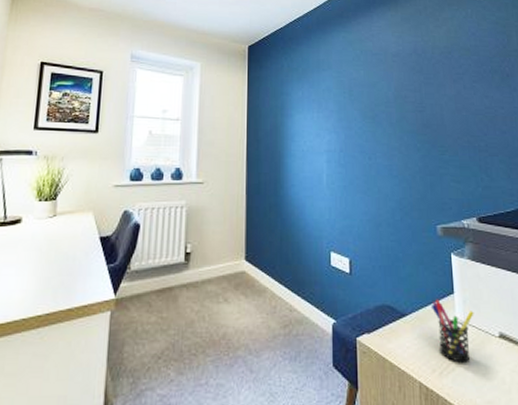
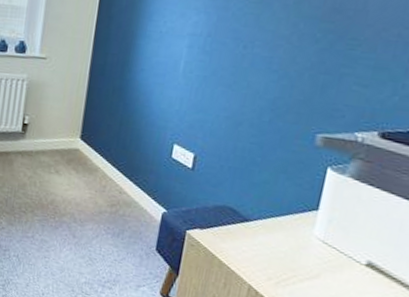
pen holder: present [430,299,474,363] -> none [282,212,340,281]

